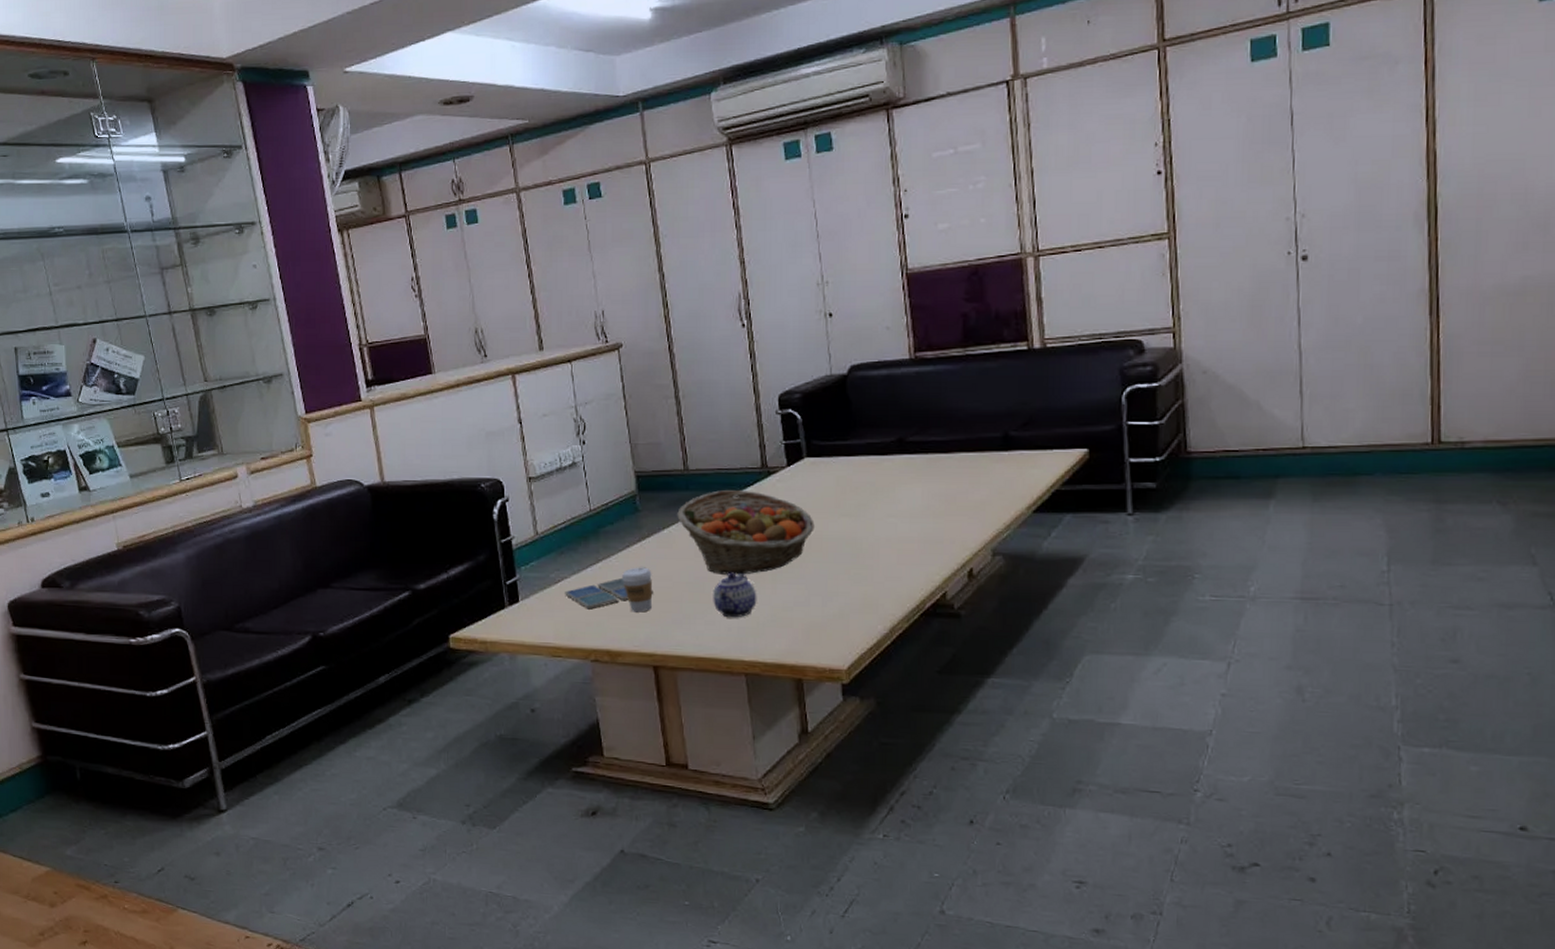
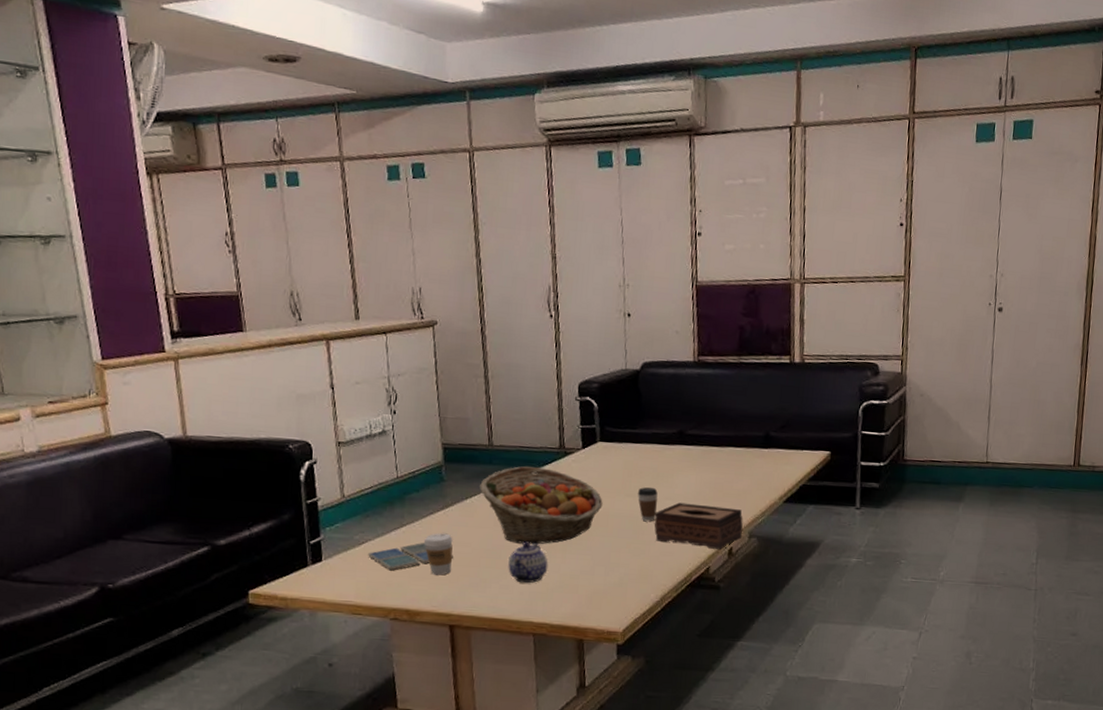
coffee cup: none [855,504,878,544] -> present [638,487,658,522]
tissue box: none [876,520,985,572] -> present [654,502,744,550]

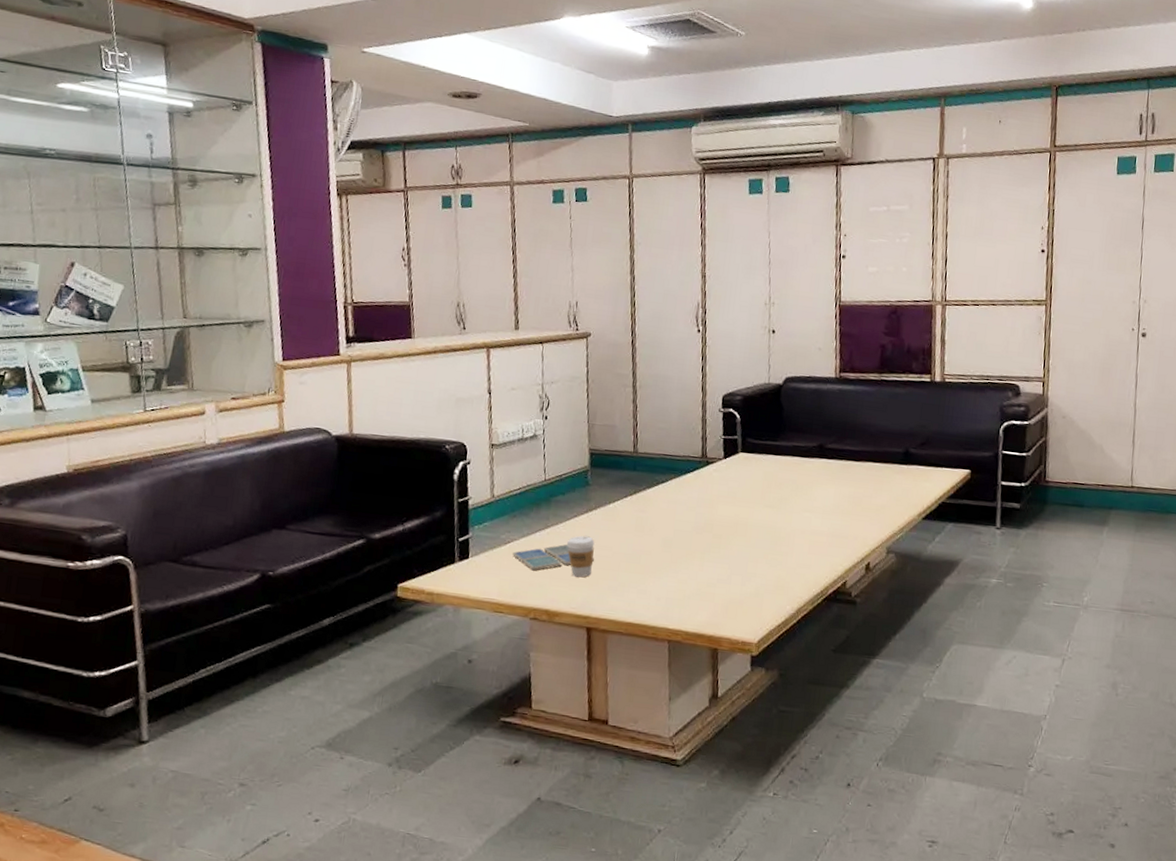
fruit basket: present [480,466,603,545] -> none [623,473,742,551]
teapot: present [508,541,548,584] -> none [646,547,686,590]
coffee cup: present [638,487,658,522] -> none [776,498,797,534]
tissue box: present [654,502,744,550] -> none [792,515,882,565]

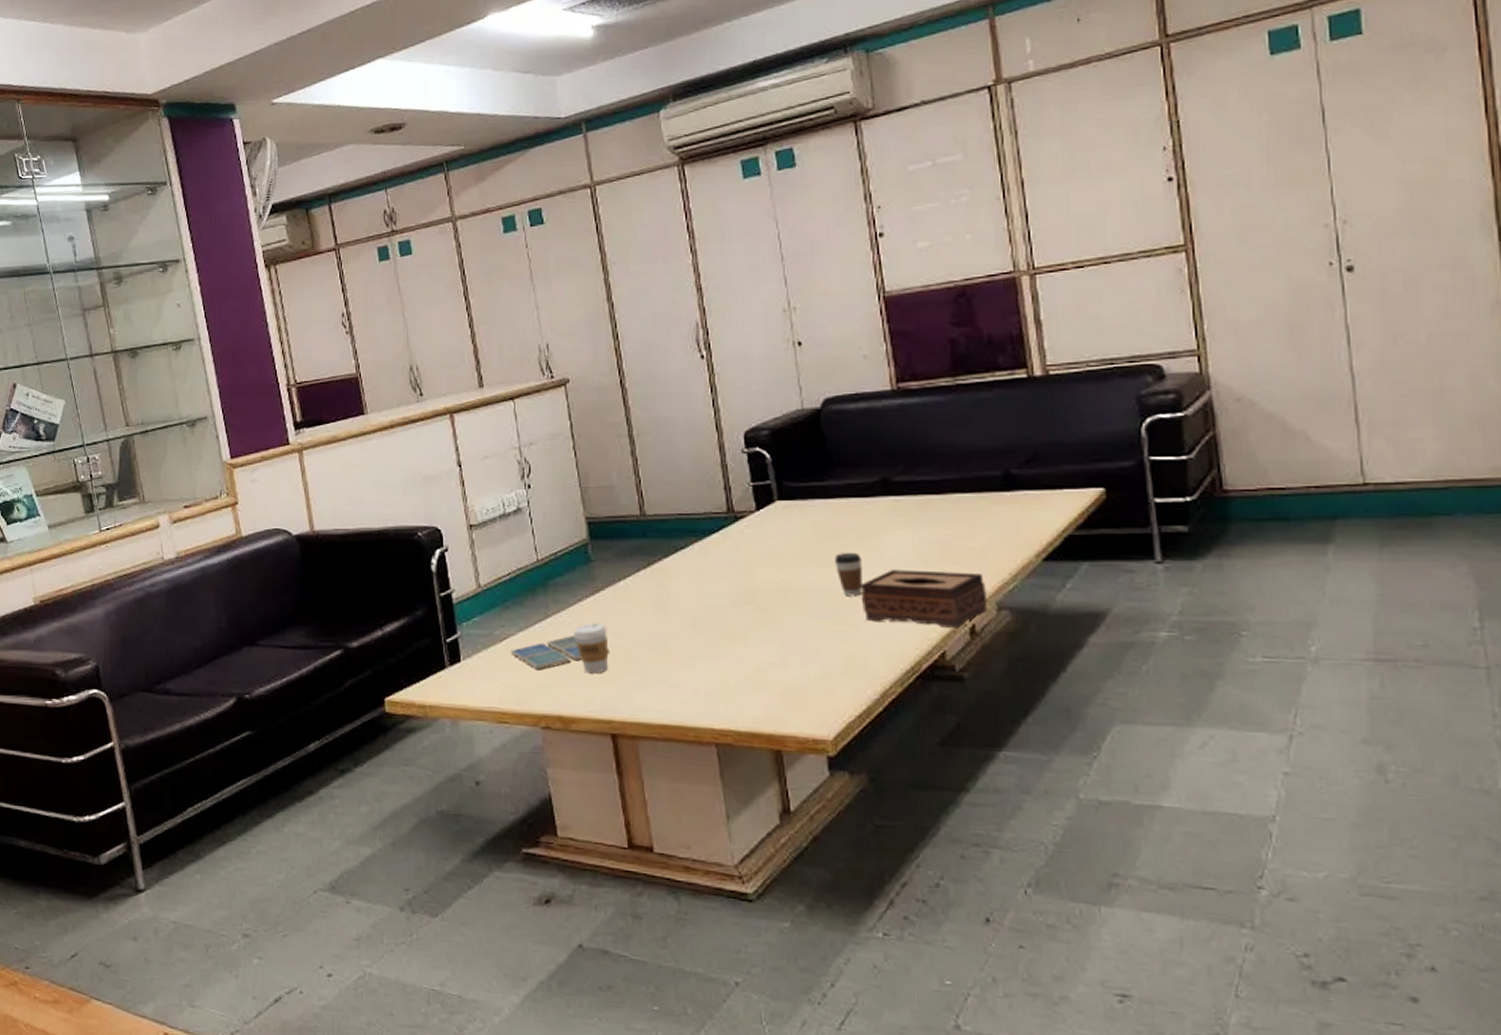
coffee cup: none [776,498,797,534] -> present [835,552,862,597]
tissue box: none [792,515,882,565] -> present [860,569,988,629]

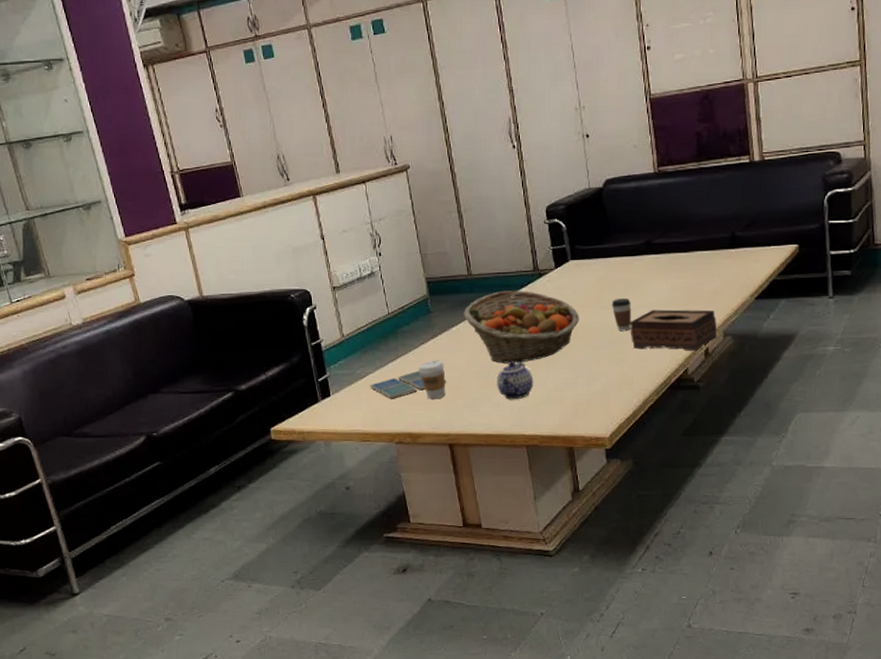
fruit basket: none [634,538,790,632] -> present [464,291,579,363]
teapot: none [677,629,727,681] -> present [497,361,534,400]

